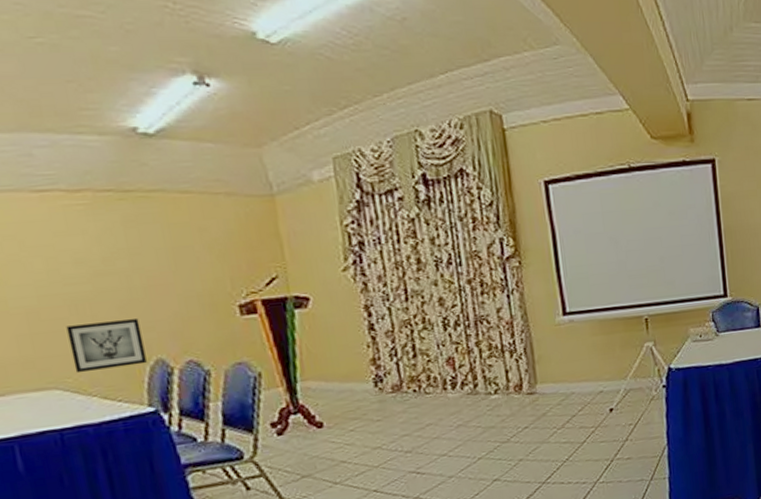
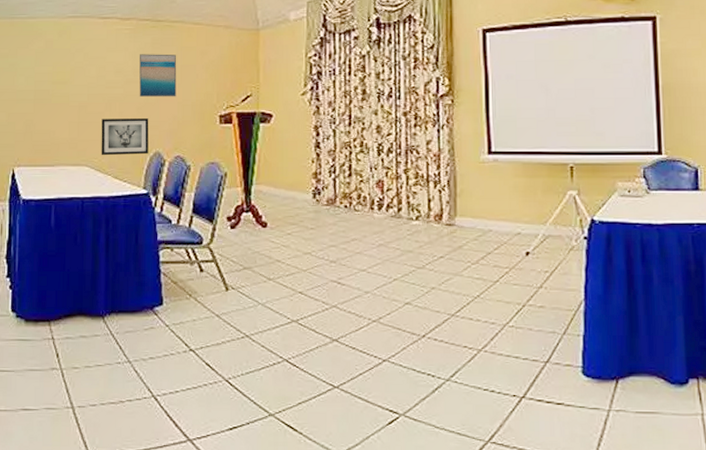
wall art: none [107,234,174,293] -> present [139,54,177,98]

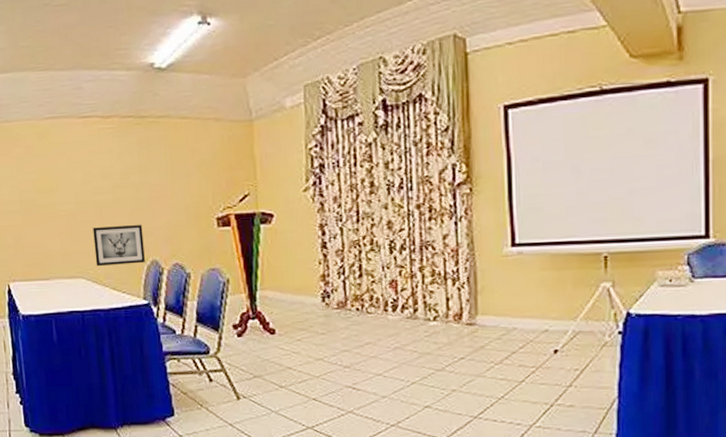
wall art: present [139,54,177,98] -> none [126,153,169,203]

